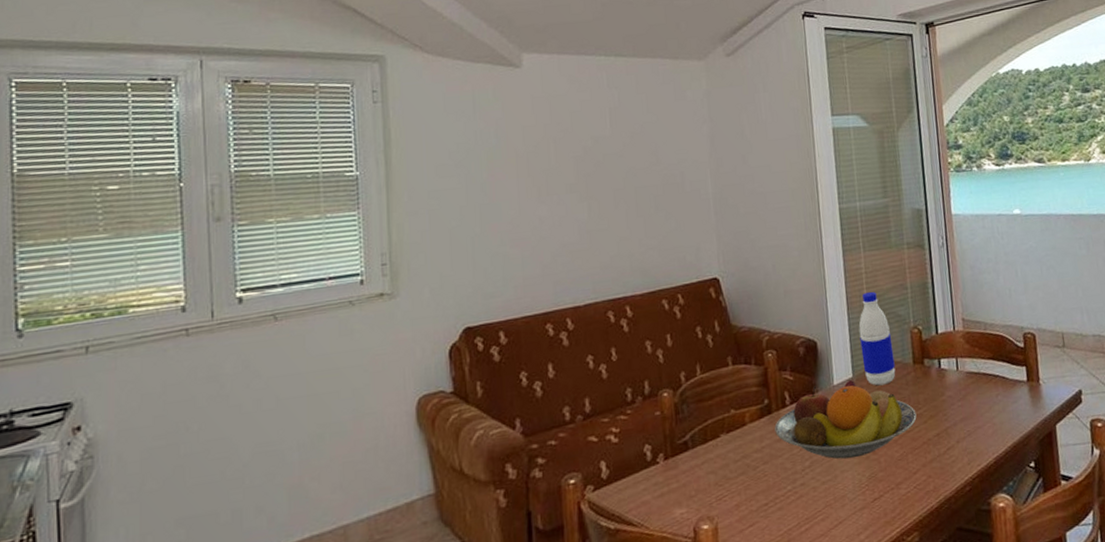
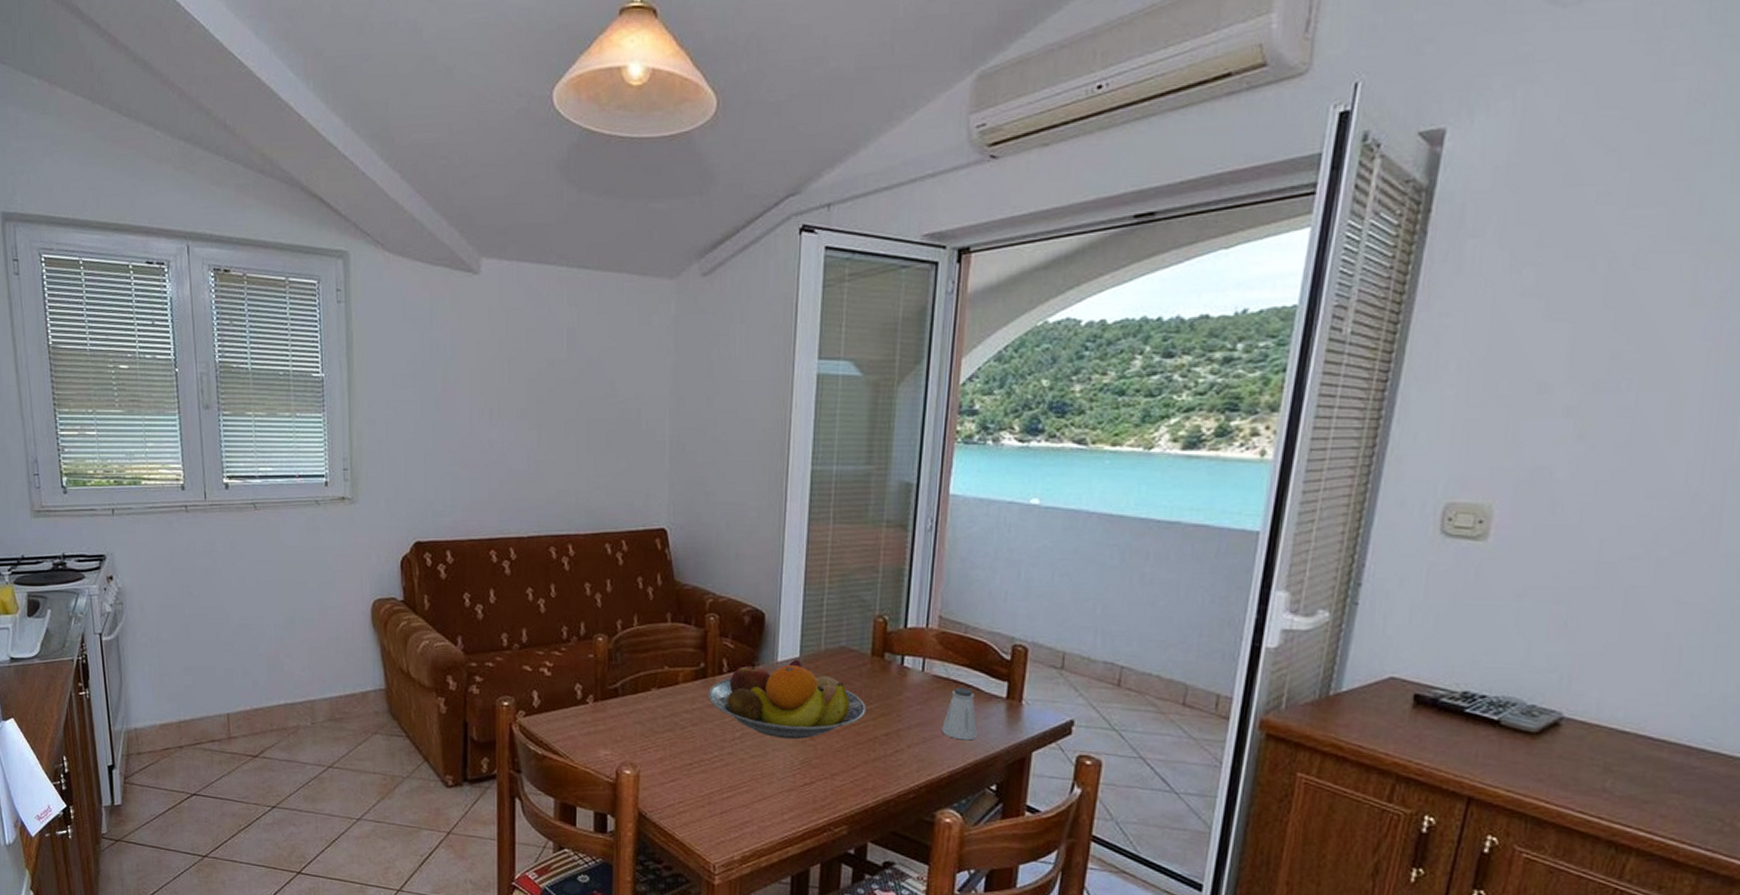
water bottle: present [858,291,896,386] -> none [813,569,851,672]
saltshaker: none [981,378,1012,427] -> present [942,687,979,741]

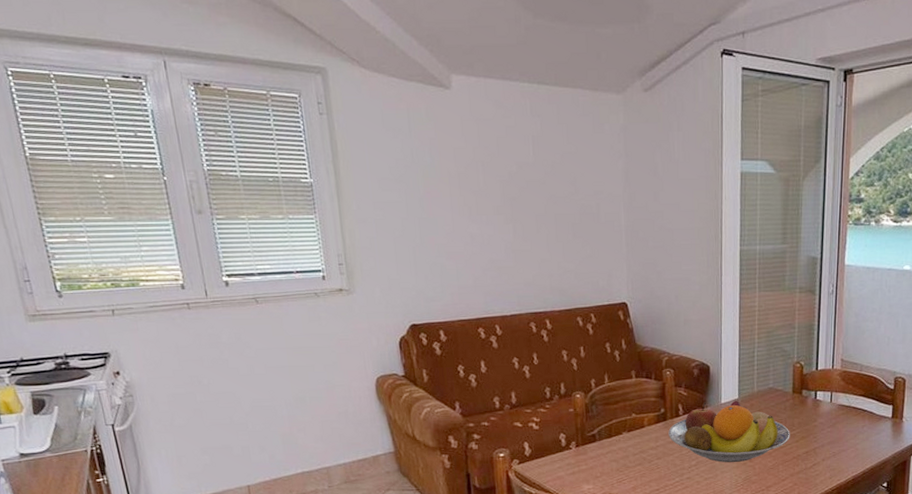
saltshaker: present [942,687,979,741] -> none [847,412,873,452]

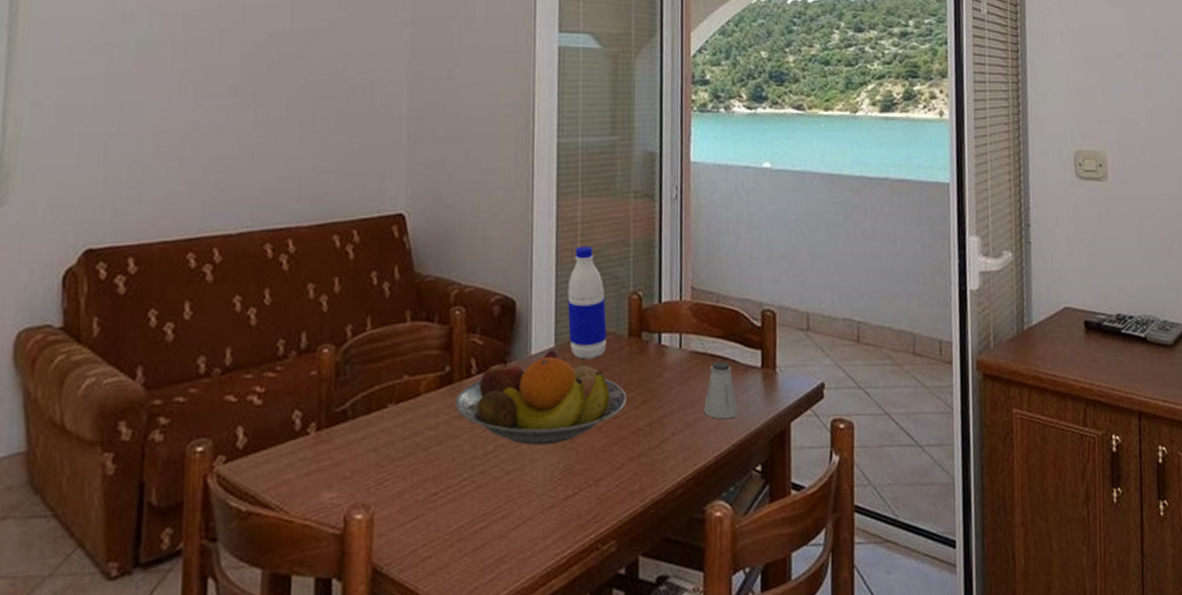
water bottle: none [748,327,776,408] -> present [567,245,607,360]
saltshaker: none [847,412,873,452] -> present [704,361,739,420]

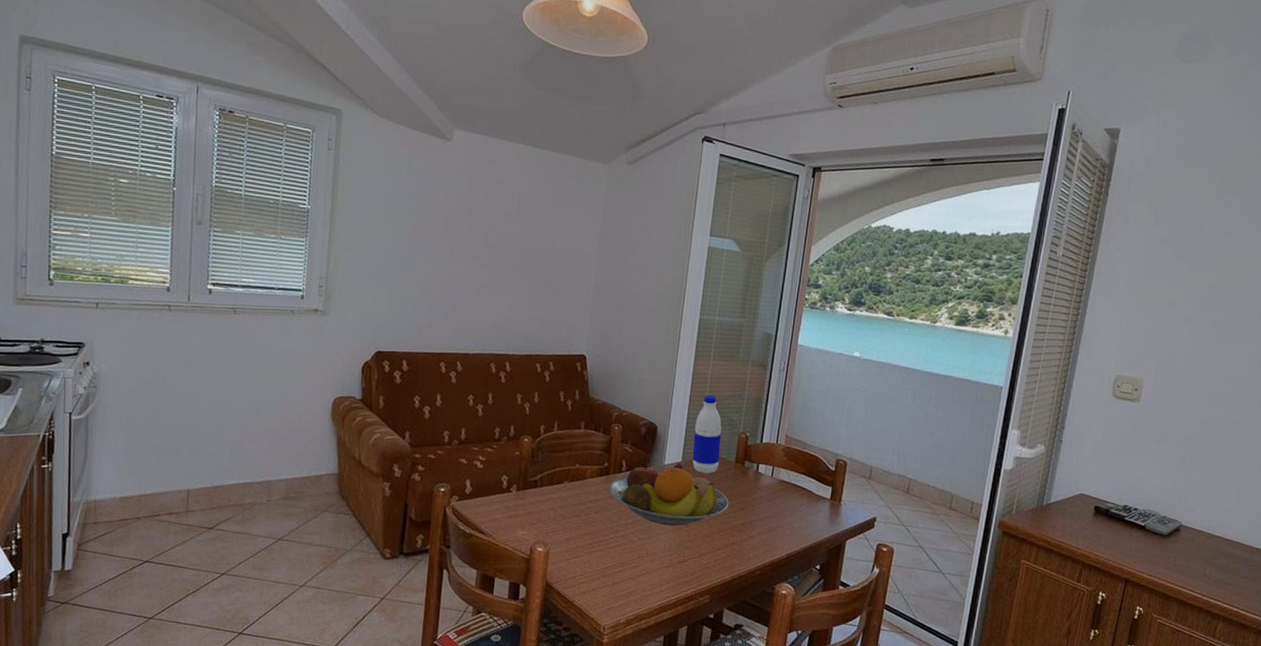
saltshaker: present [704,361,739,420] -> none [783,489,809,531]

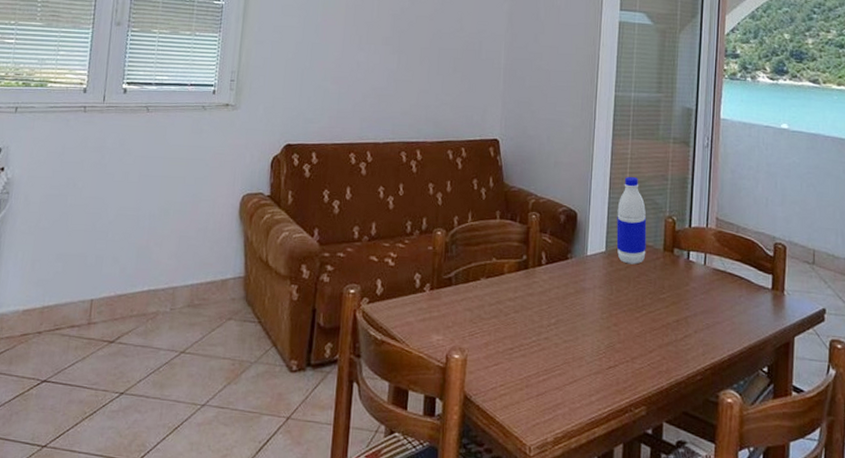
fruit bowl: present [609,461,729,526] -> none [529,252,660,325]

